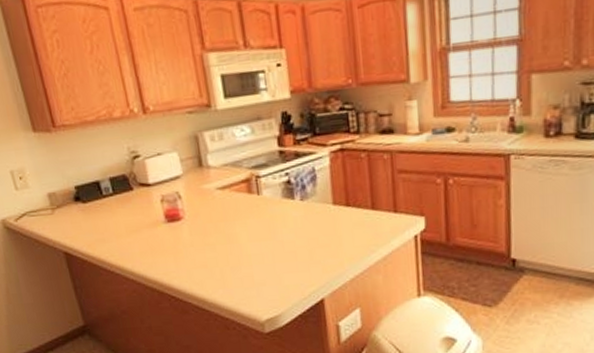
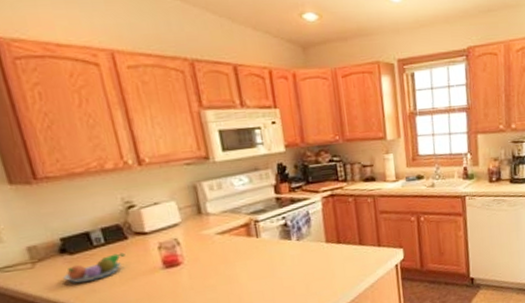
fruit bowl: none [77,204,131,231] -> present [63,252,126,283]

